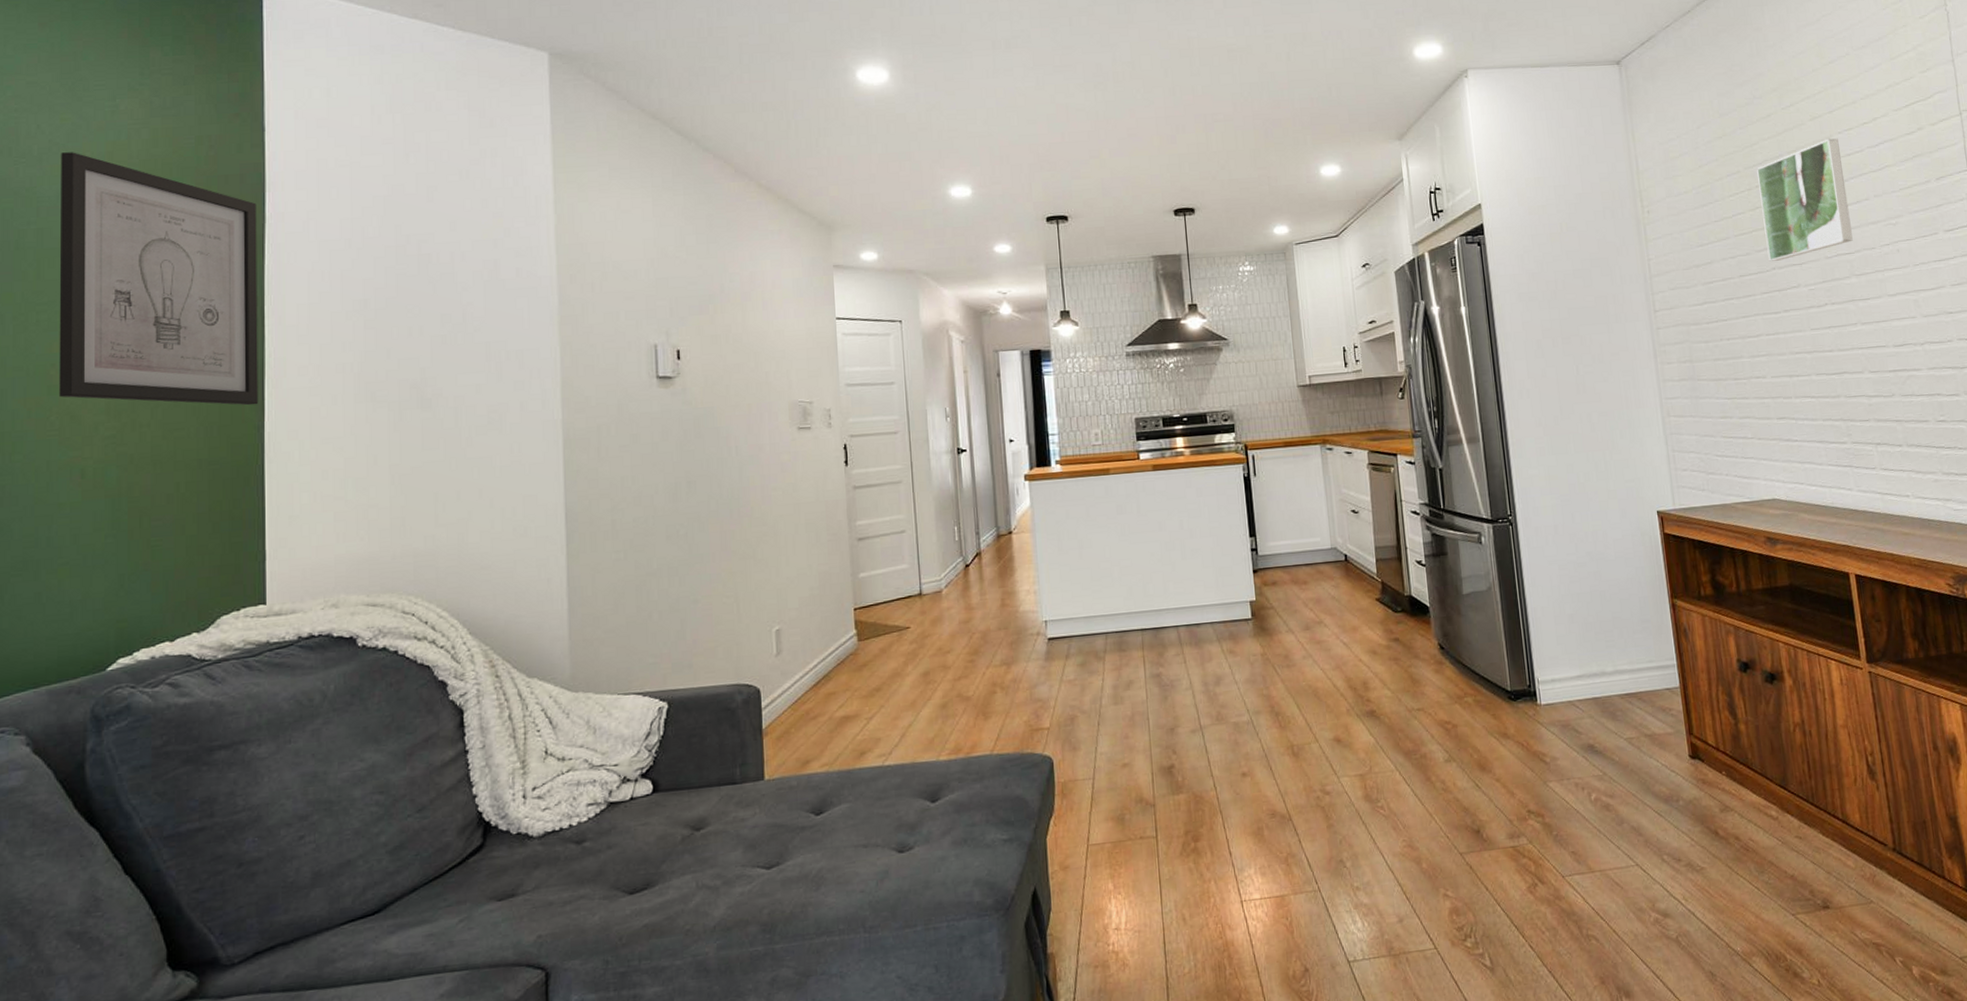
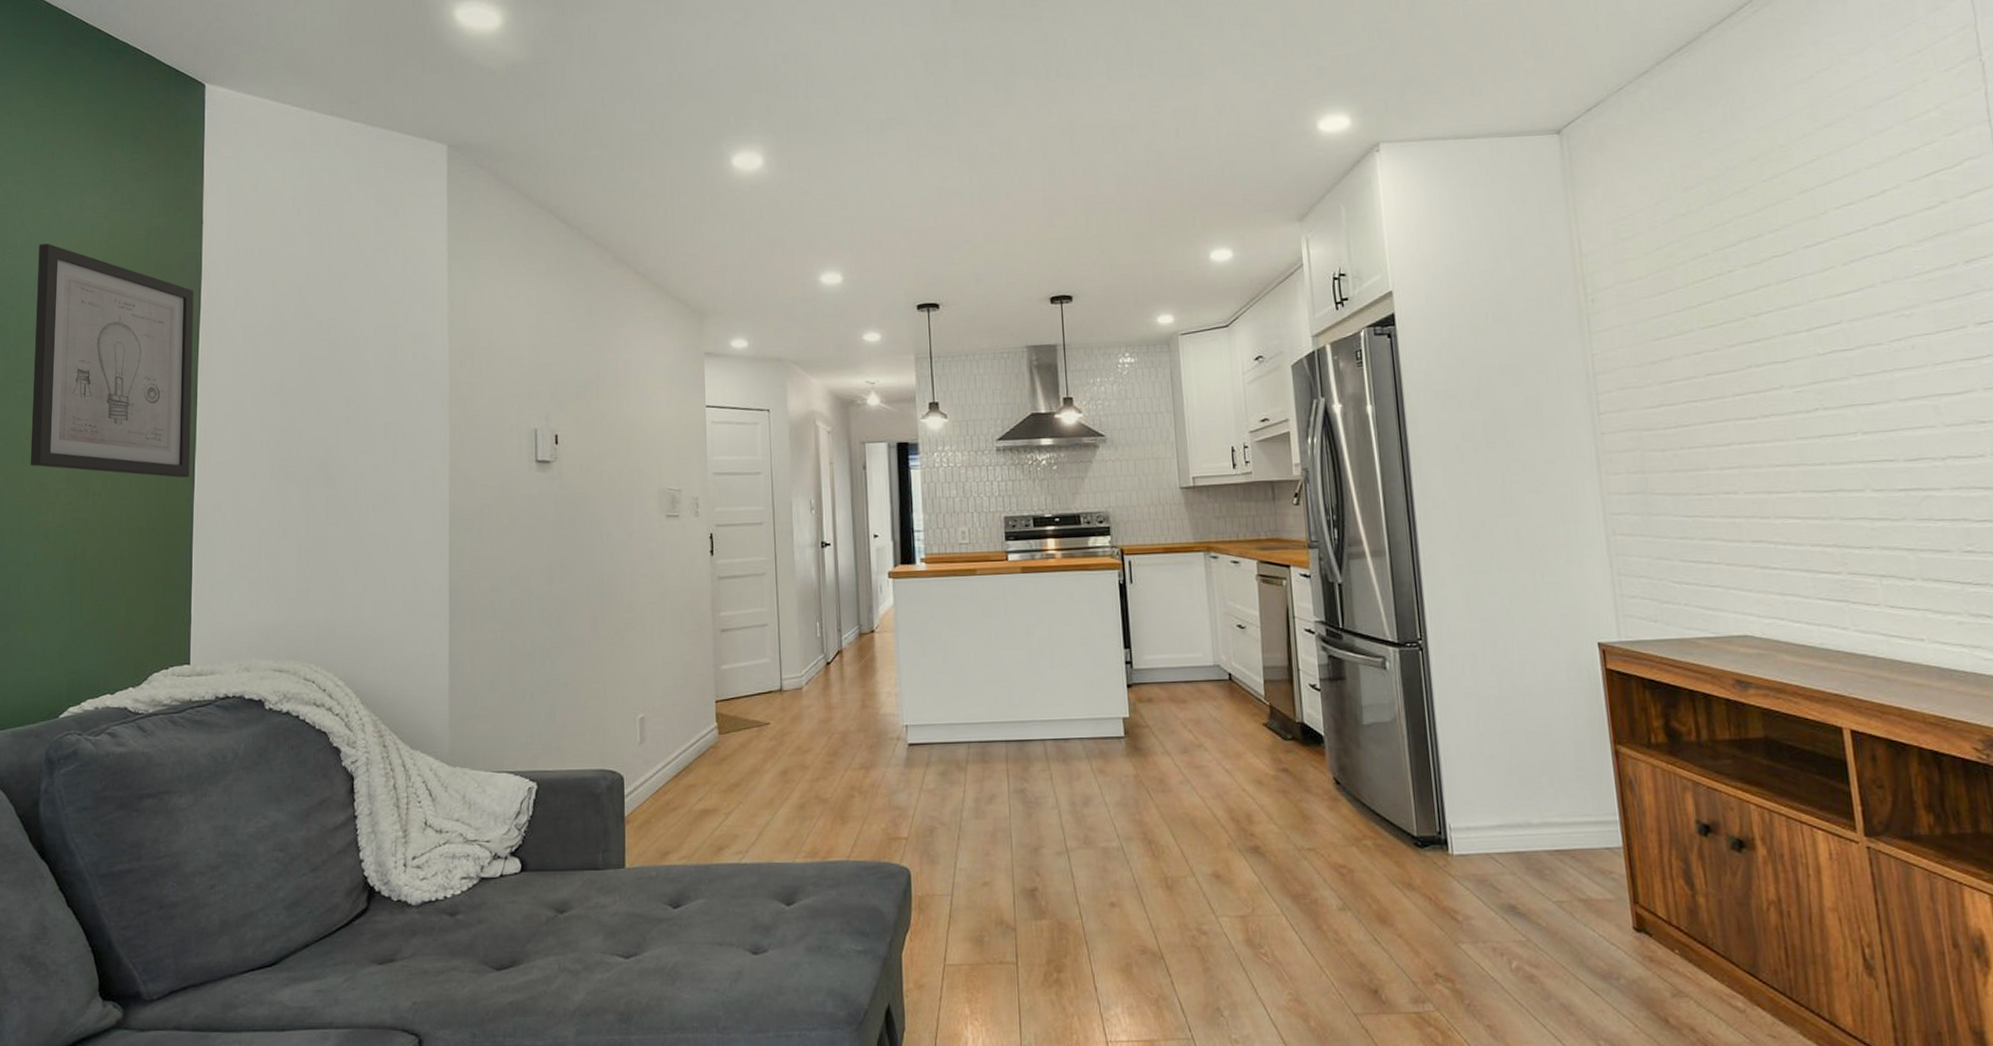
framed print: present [1757,138,1853,261] -> none [1729,214,1853,358]

